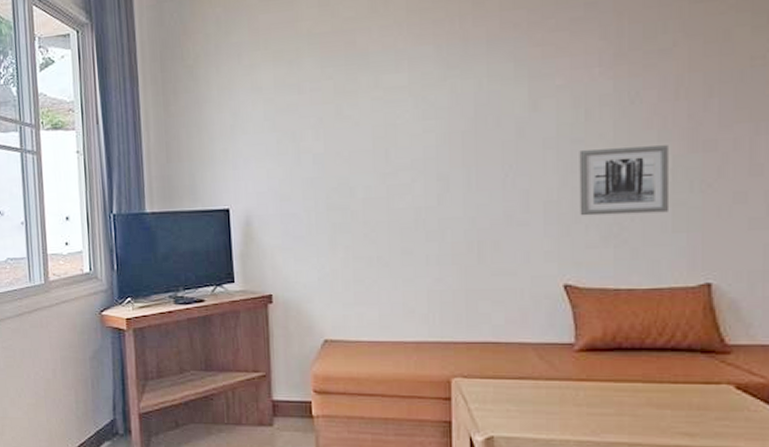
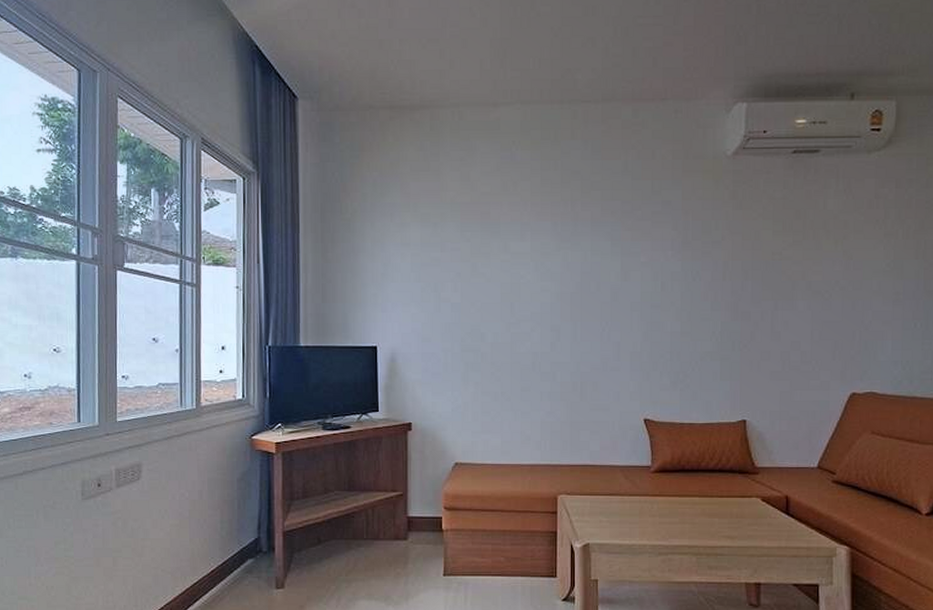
wall art: present [579,145,668,216] -> none [656,314,718,365]

